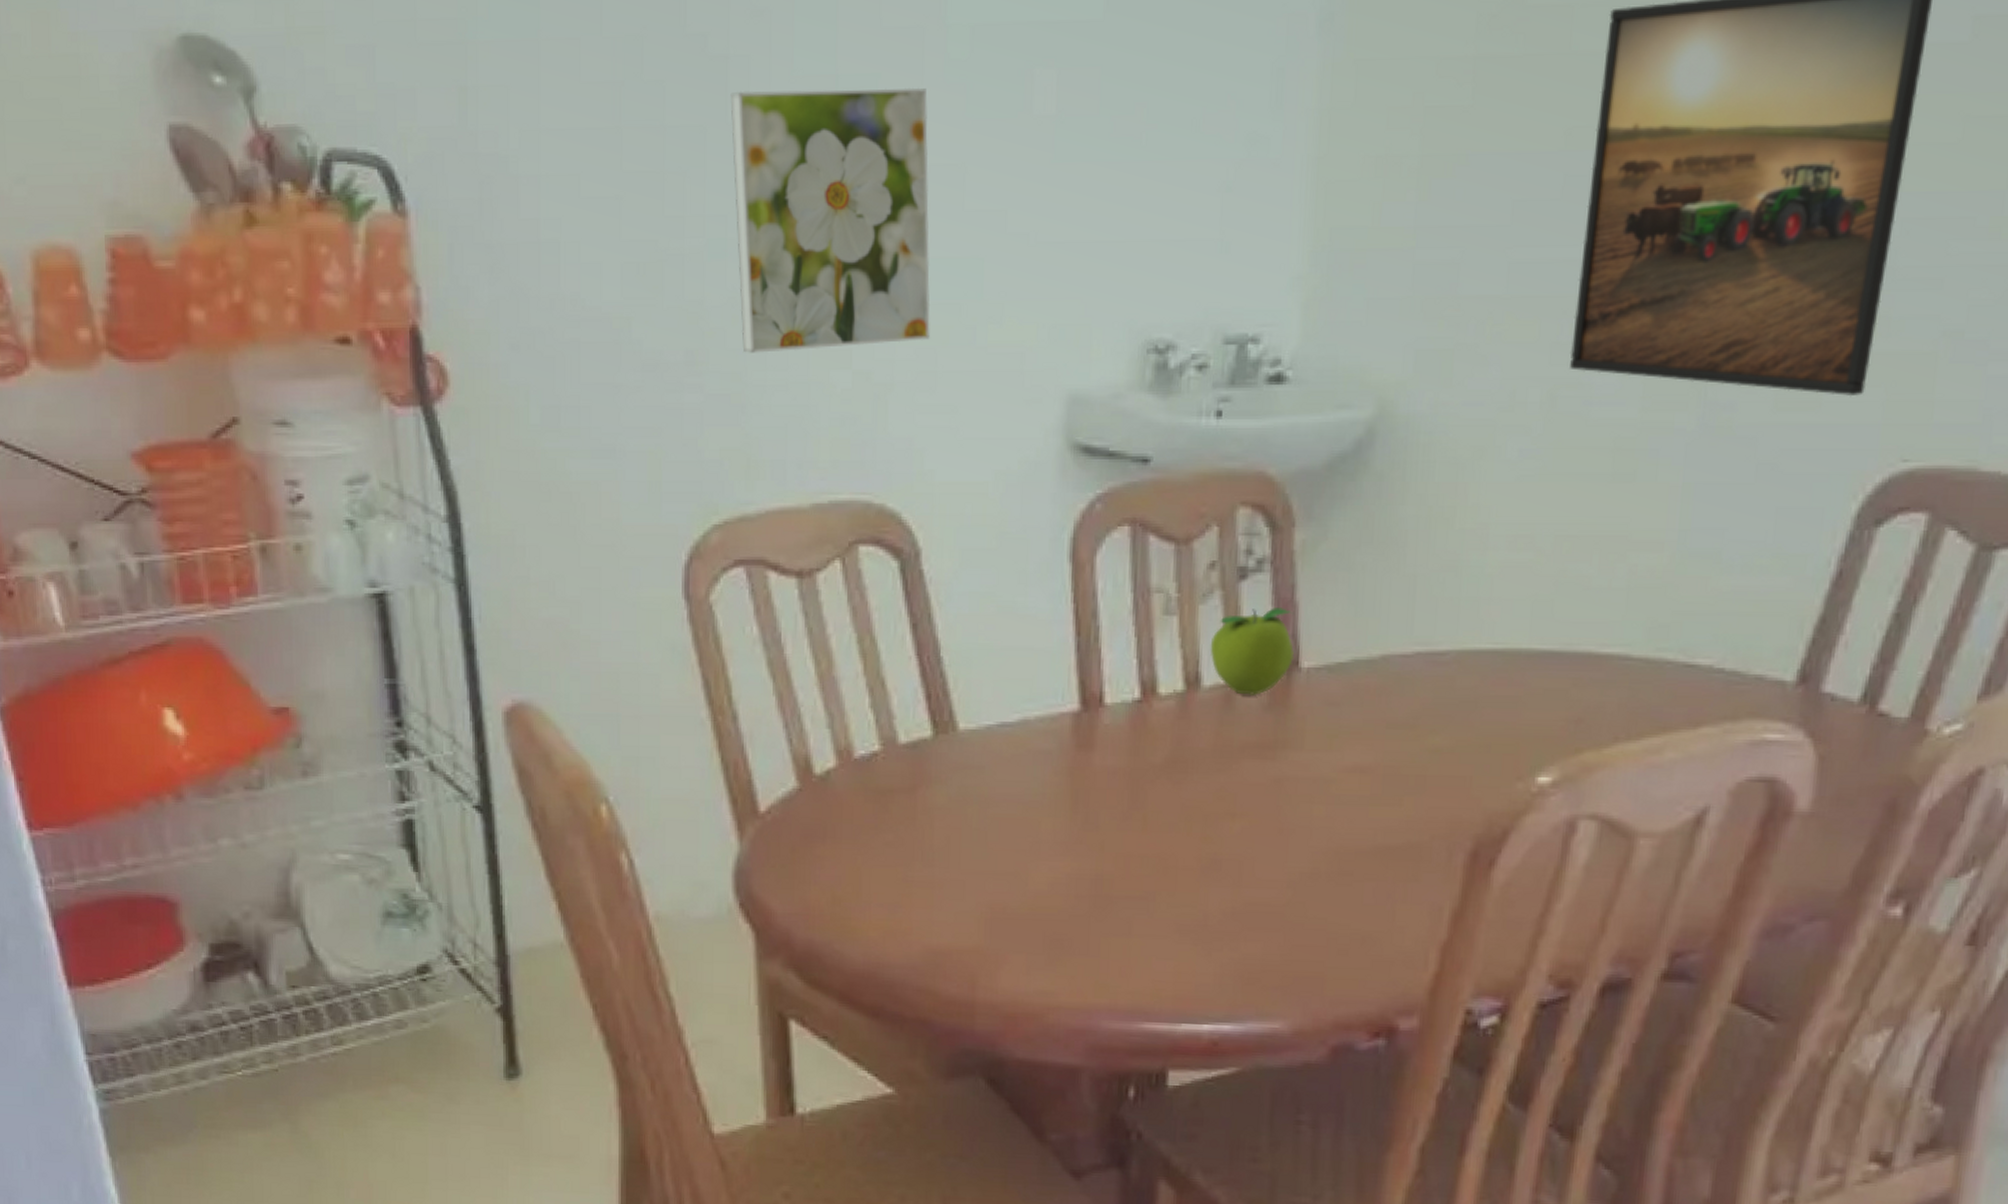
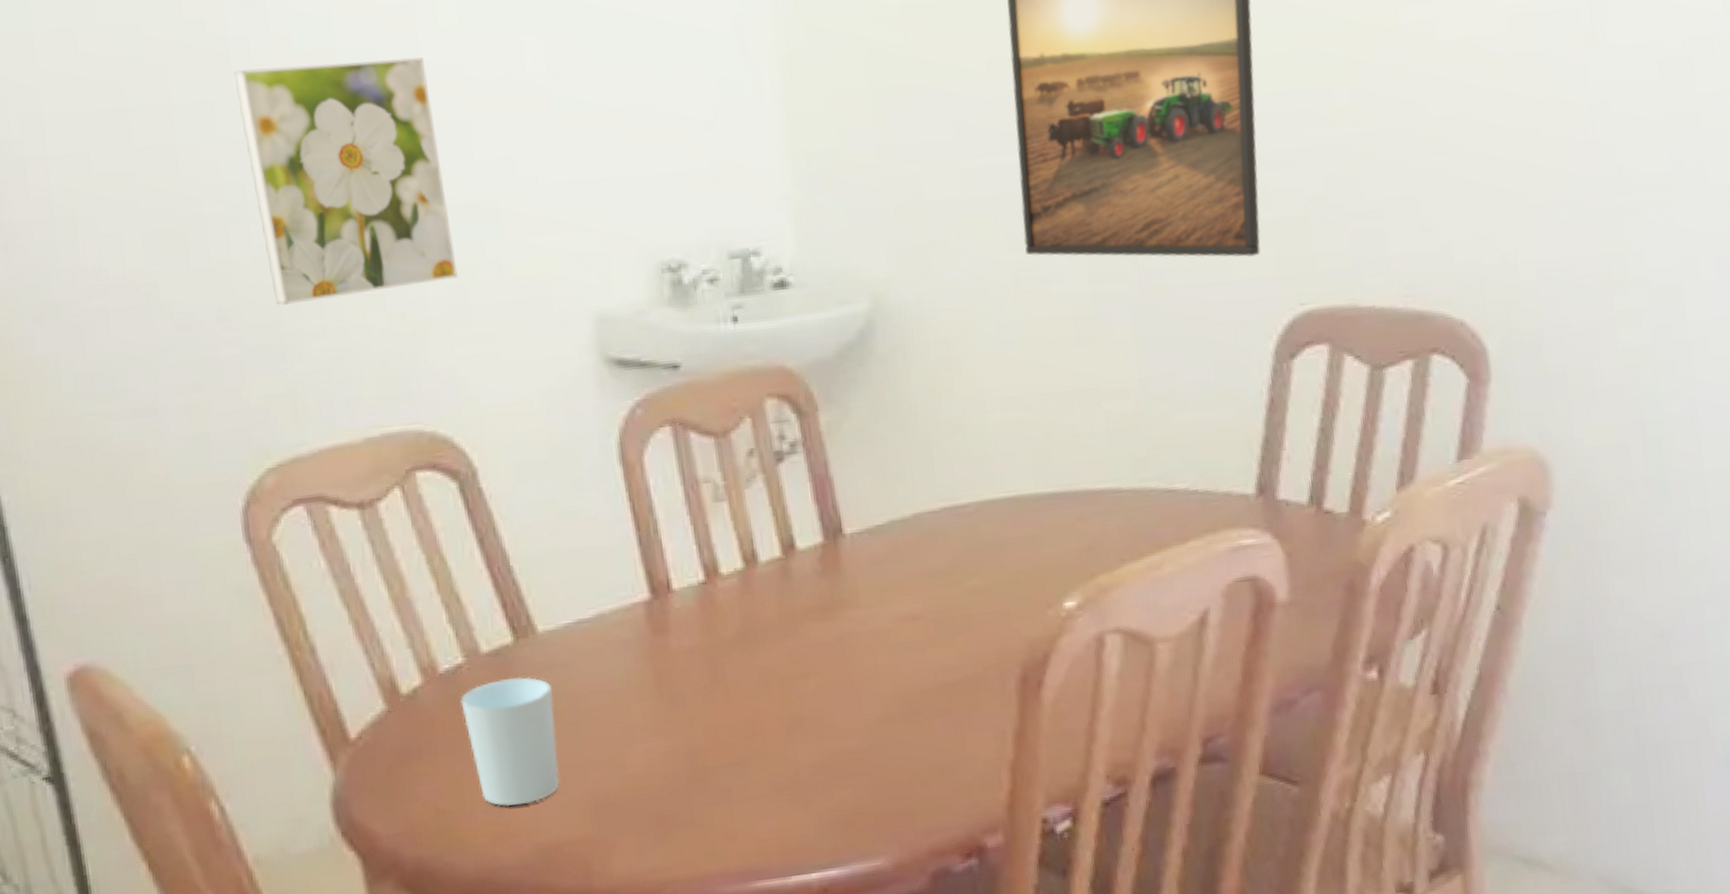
cup: none [871,773,965,904] -> present [460,677,560,807]
fruit: present [1210,608,1294,695] -> none [760,483,837,565]

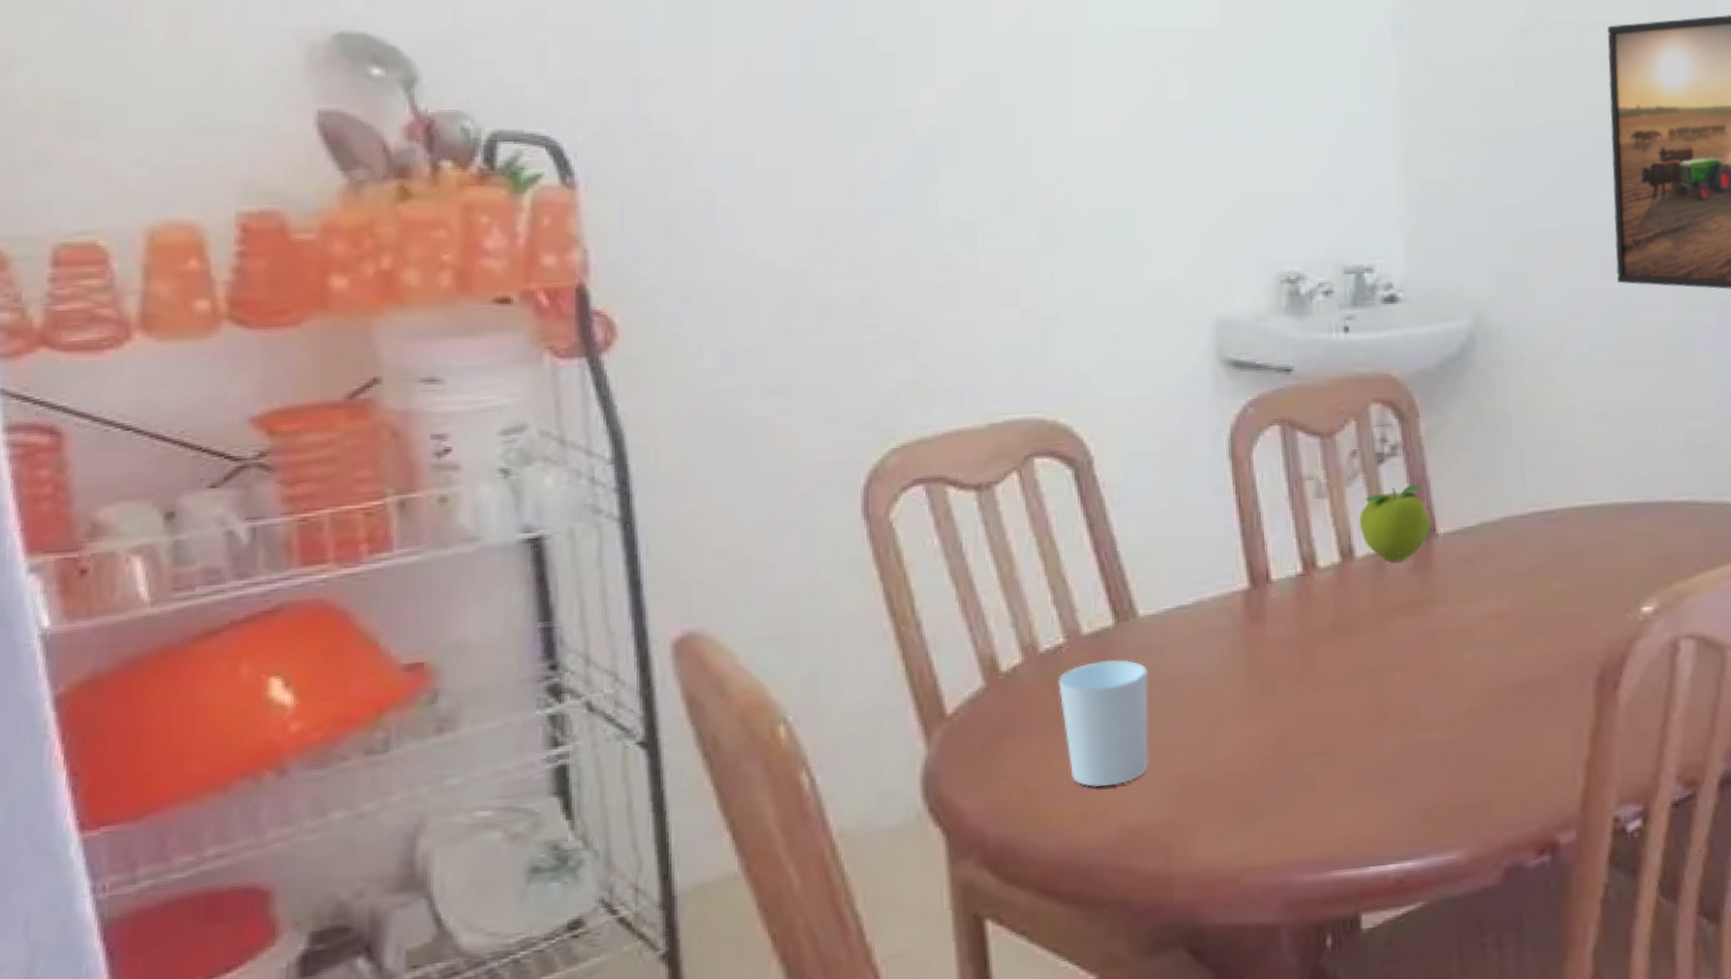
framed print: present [233,57,458,305] -> none [897,79,1090,297]
fruit: none [760,483,837,565] -> present [1359,484,1431,561]

